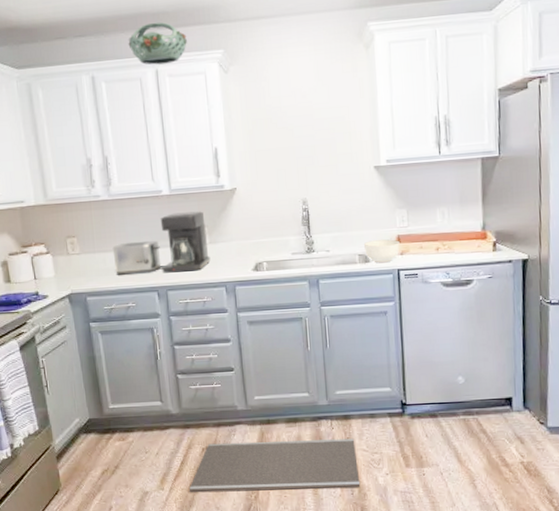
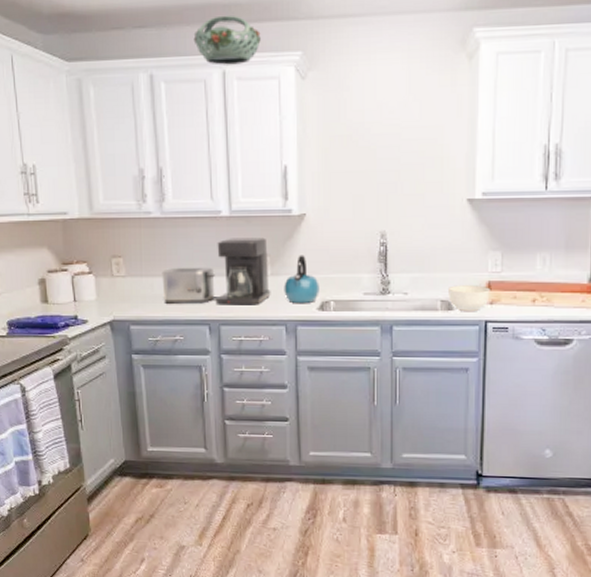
door mat: present [190,438,361,493] -> none [231,499,422,565]
kettle: none [221,224,253,267] -> present [284,255,320,304]

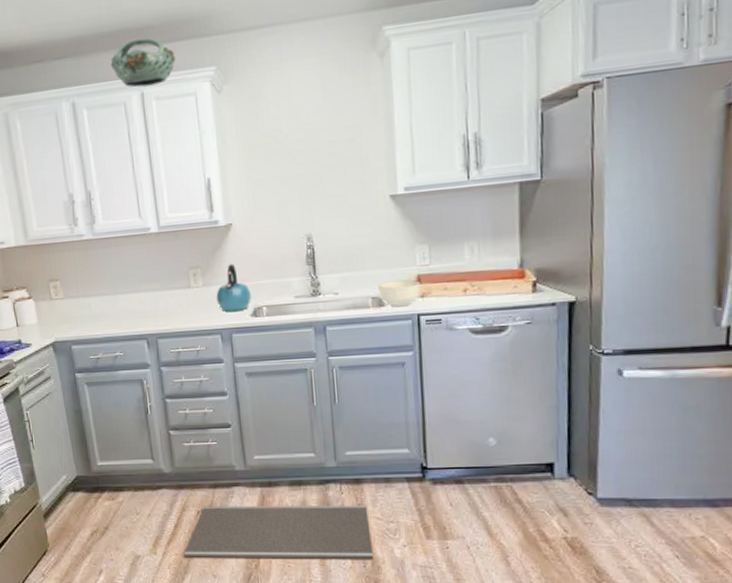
toaster: present [162,267,215,304] -> none [97,283,151,322]
coffee maker: present [215,237,271,305] -> none [148,250,204,319]
door mat: none [231,499,422,565] -> present [184,505,374,560]

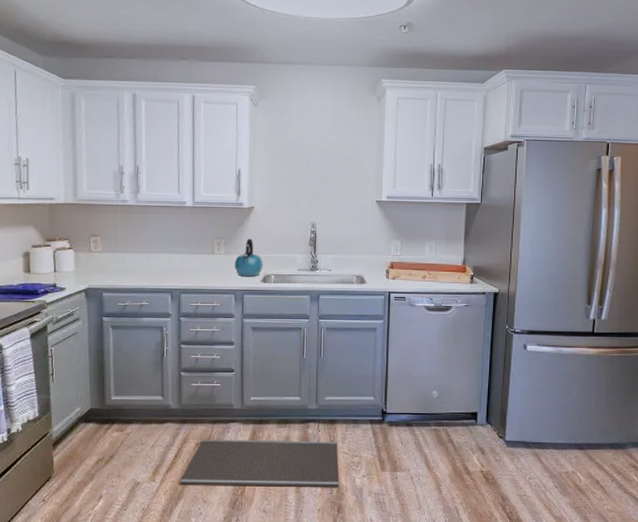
decorative basket: present [110,38,175,88] -> none [170,54,224,92]
bowl: present [377,279,421,307] -> none [361,265,392,285]

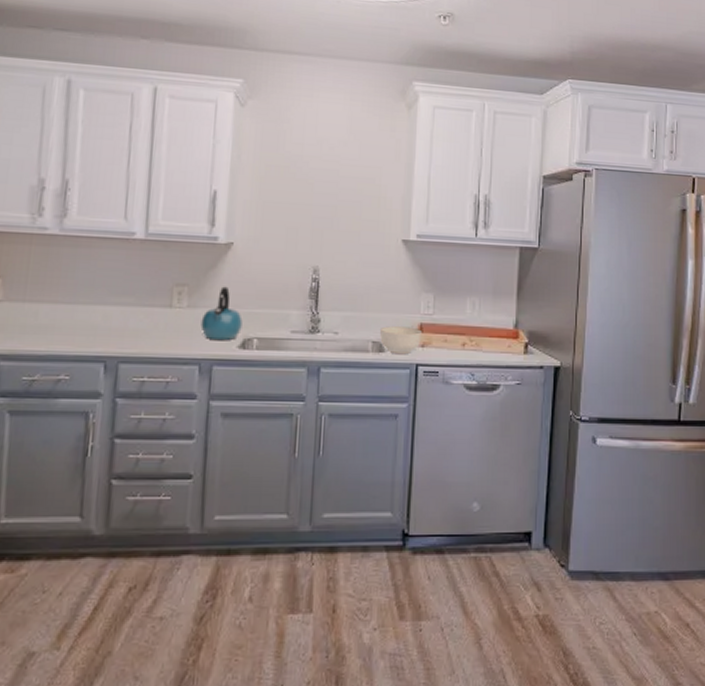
door mat: present [180,439,340,488] -> none [99,579,340,654]
bowl: none [361,265,392,285] -> present [379,326,422,355]

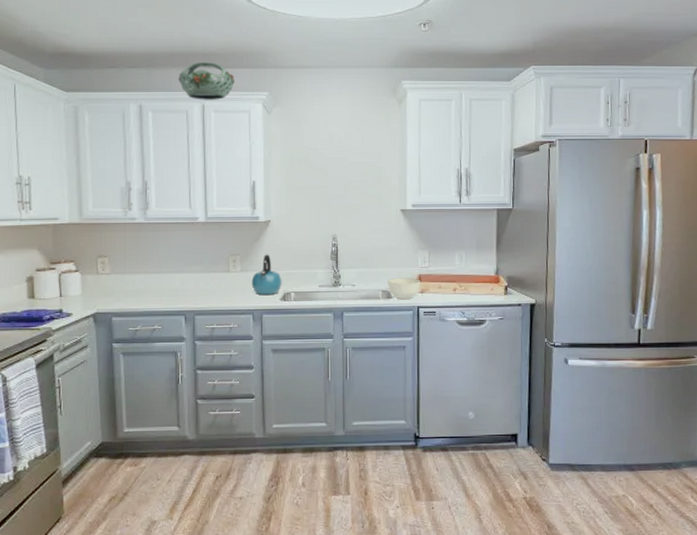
decorative basket: none [124,32,201,83] -> present [178,61,234,100]

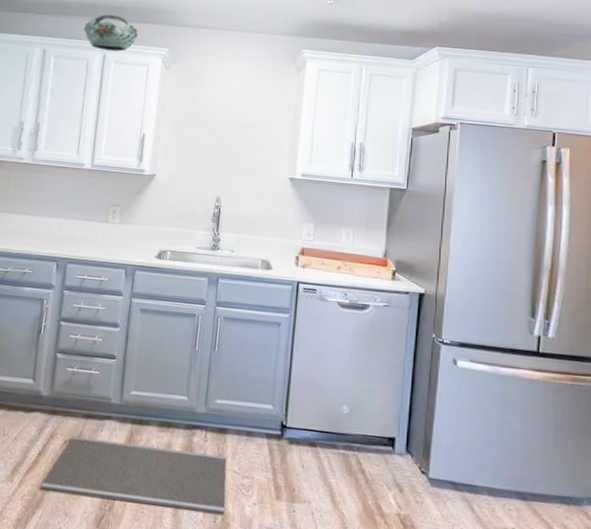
door mat: none [200,470,372,523] -> present [41,436,227,516]
kettle: present [251,254,282,296] -> none [128,208,160,251]
bowl: present [387,278,421,300] -> none [267,248,303,273]

